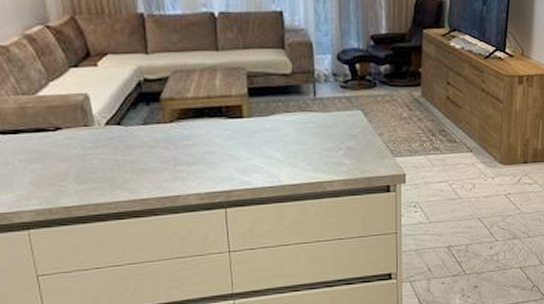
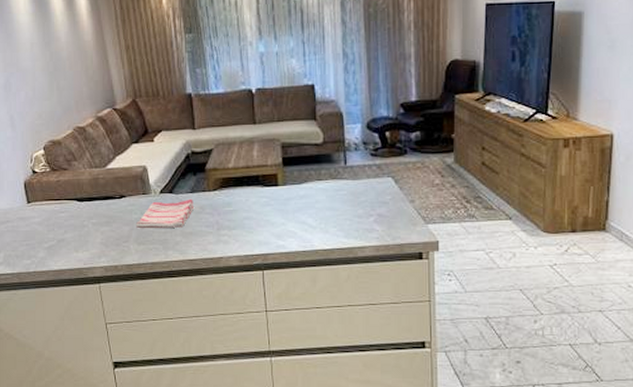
dish towel: none [76,131,146,166] -> present [136,198,193,229]

